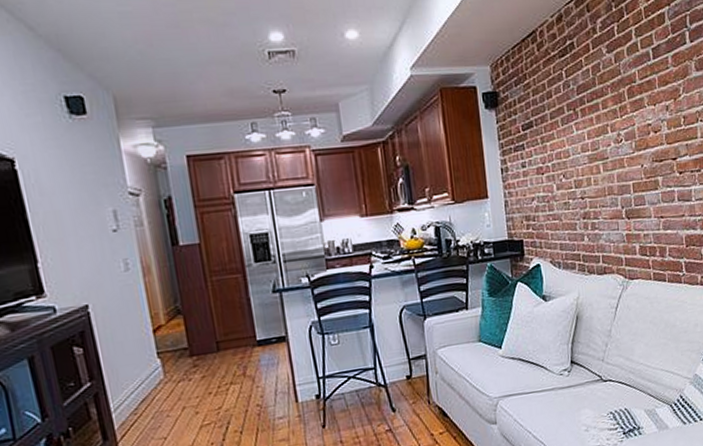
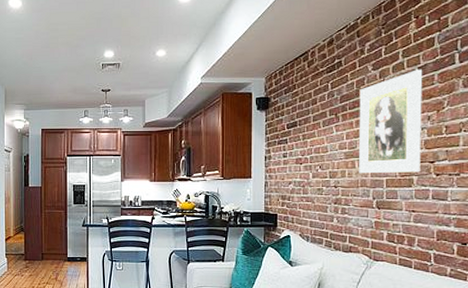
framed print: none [596,51,664,180] -> present [358,69,423,174]

